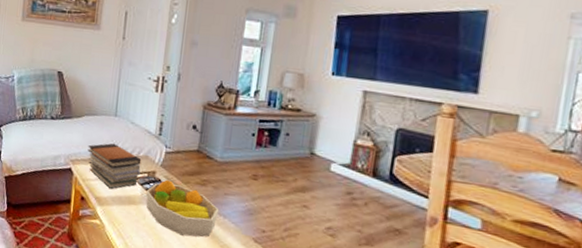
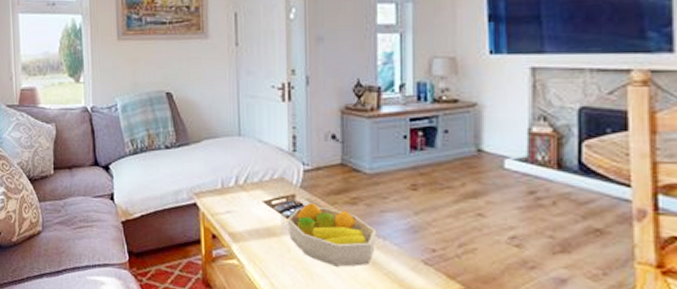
book stack: present [87,143,142,189] -> none [212,167,277,221]

